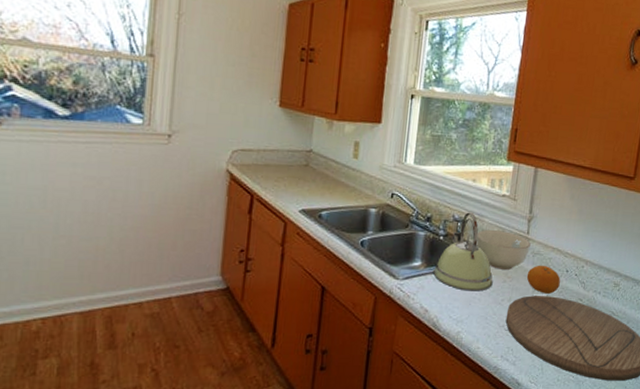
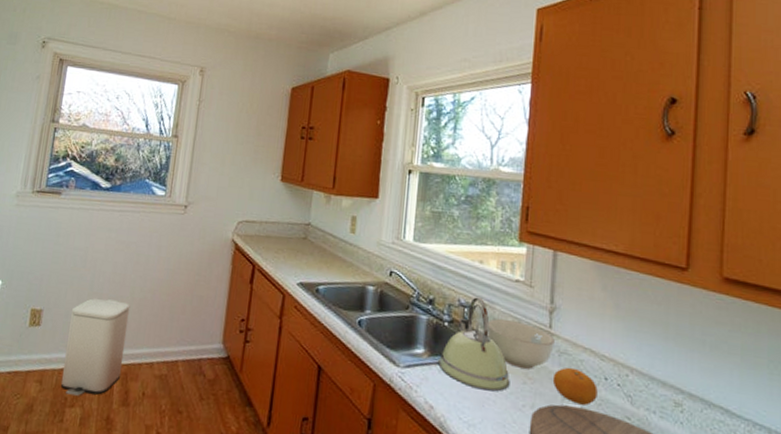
pedal bin: none [28,241,109,346] -> present [61,298,131,396]

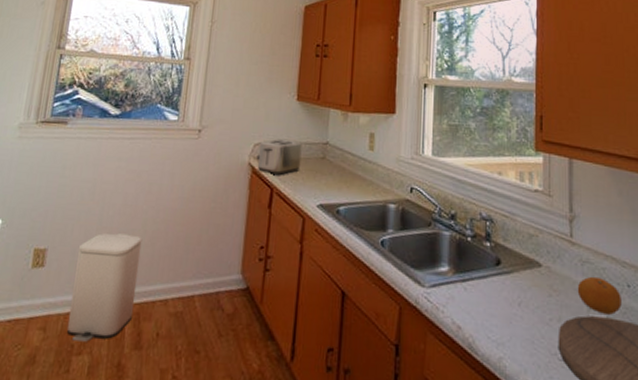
toaster: none [239,217,285,254] -> present [256,138,302,176]
kettle: present [438,297,510,392] -> none [464,209,536,307]
bowl: present [487,318,555,369] -> none [510,230,576,281]

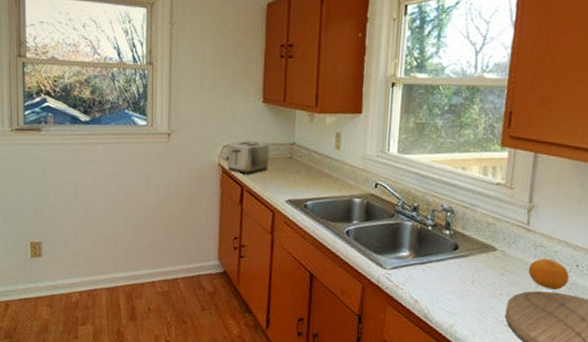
pedal bin: present [67,233,143,342] -> none [69,227,126,315]

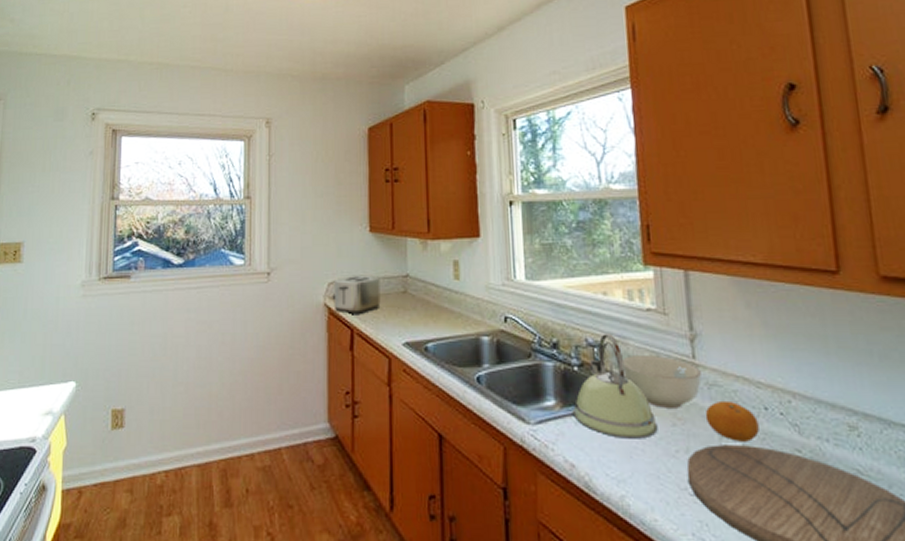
kettle: none [422,201,489,284] -> present [573,334,658,439]
bowl: none [468,219,532,262] -> present [623,354,702,408]

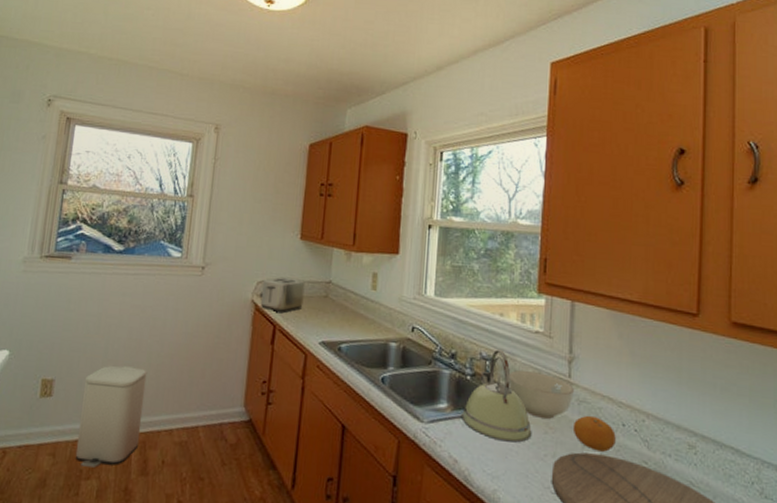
pedal bin: none [153,388,221,502] -> present [75,365,147,468]

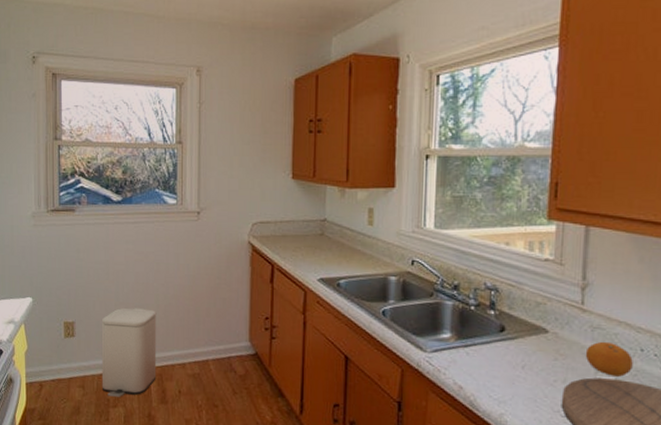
toaster: present [259,276,305,314] -> none [255,217,300,253]
kettle: present [462,349,532,443] -> none [466,279,541,369]
bowl: present [509,370,574,419] -> none [516,298,587,346]

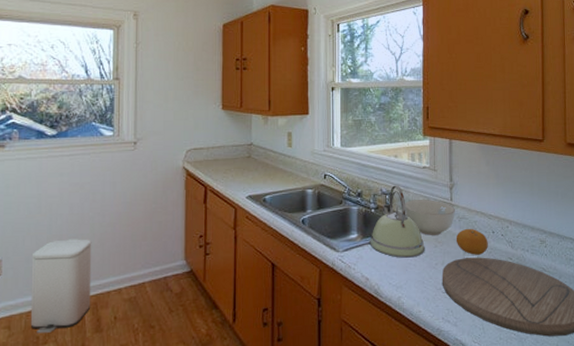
kettle: none [466,279,541,369] -> present [370,185,425,258]
bowl: none [516,298,587,346] -> present [405,199,455,235]

